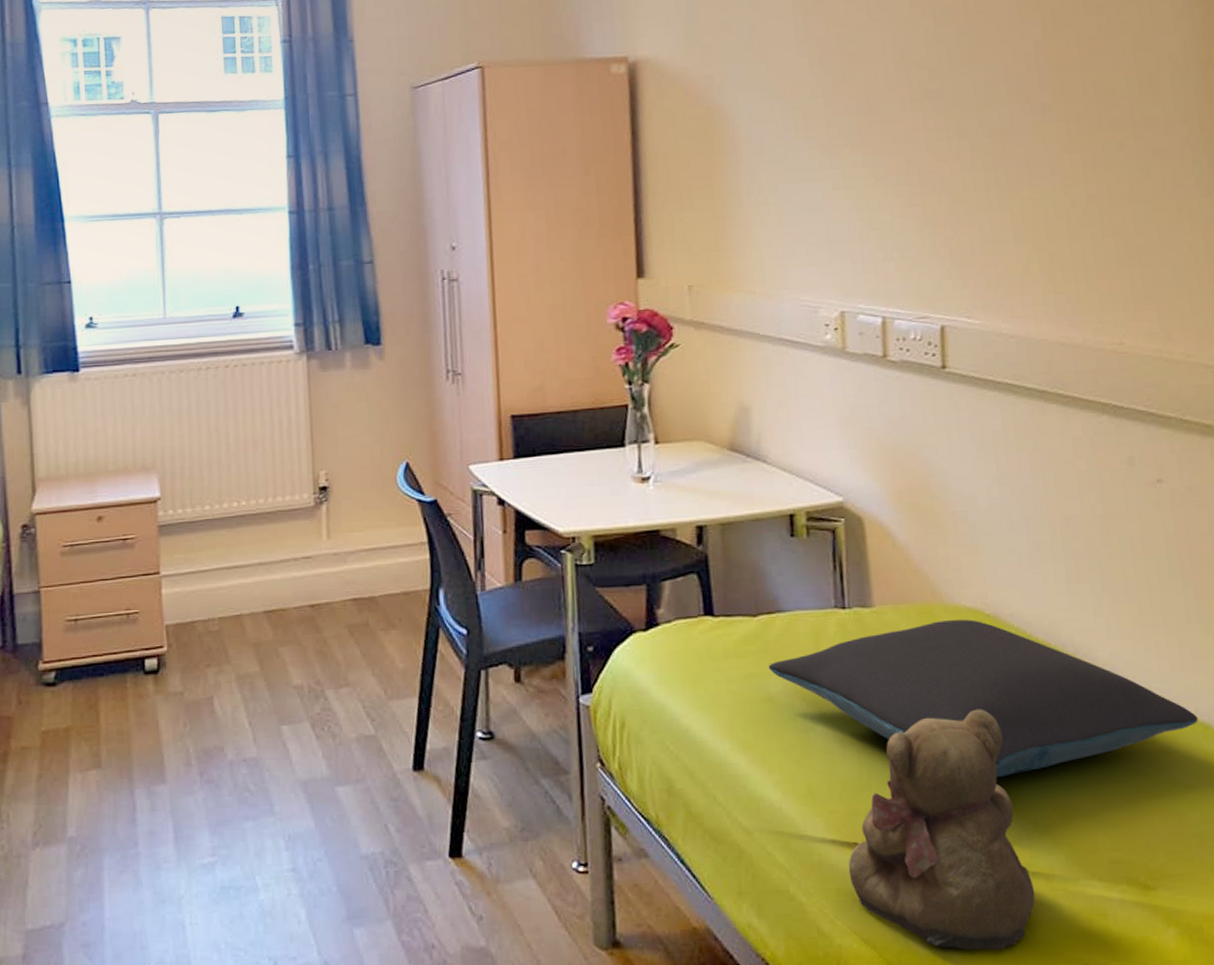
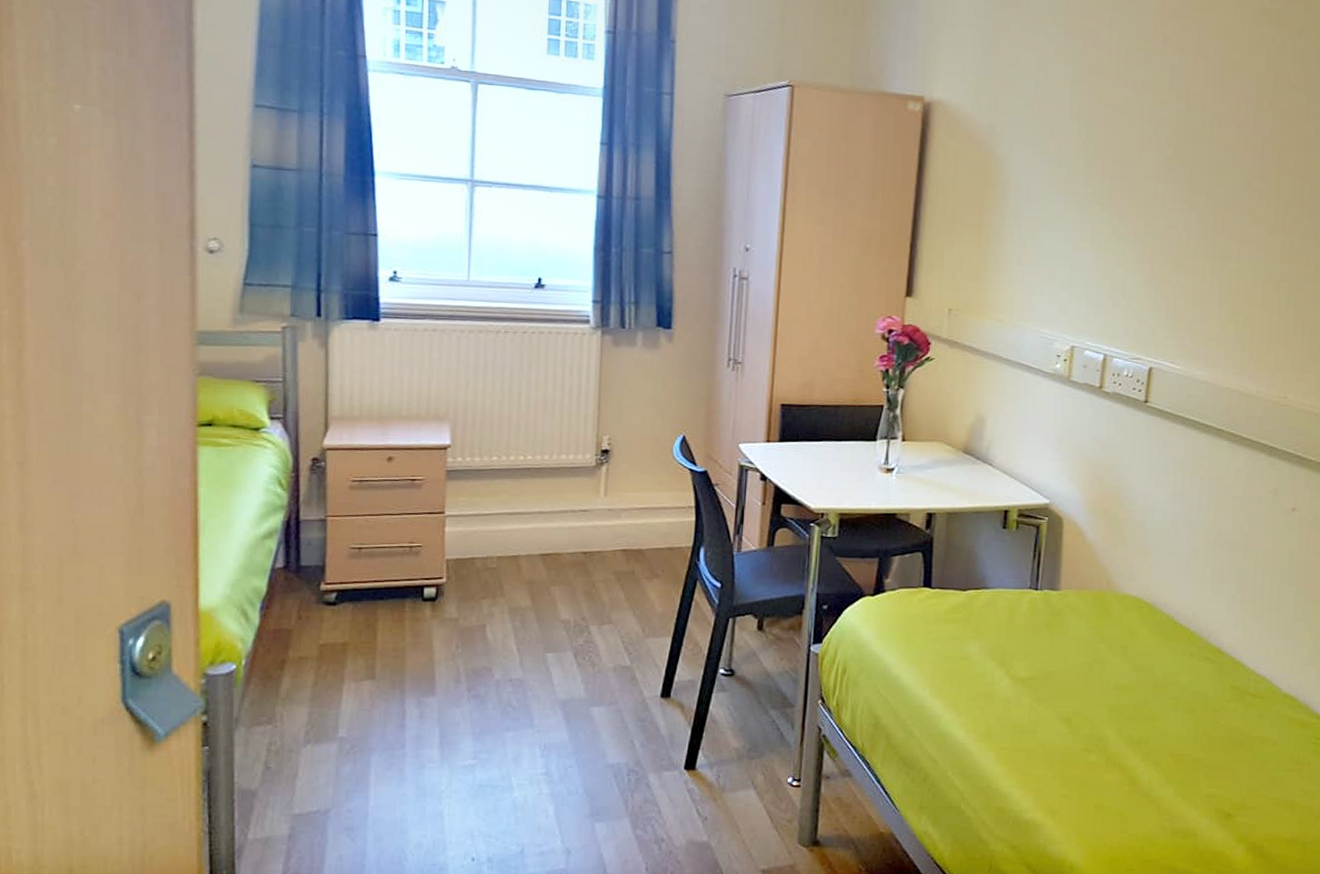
pillow: present [768,619,1199,777] -> none [969,605,1289,728]
teddy bear: present [848,709,1036,951] -> none [1009,675,1147,858]

